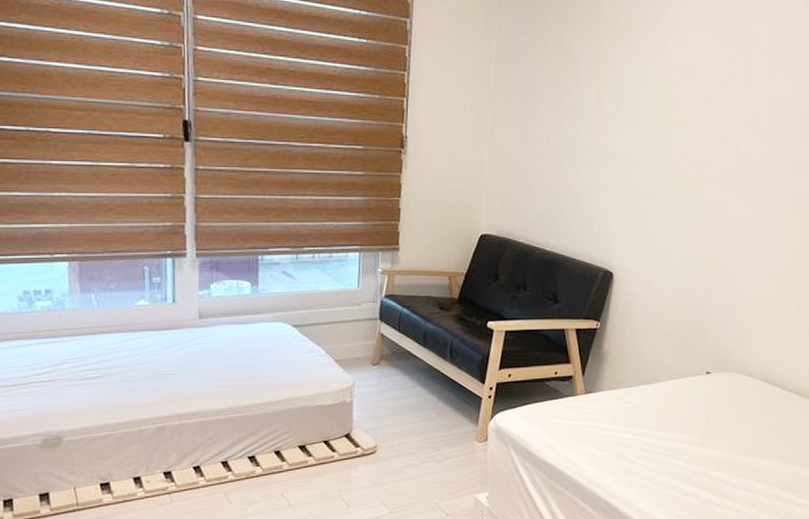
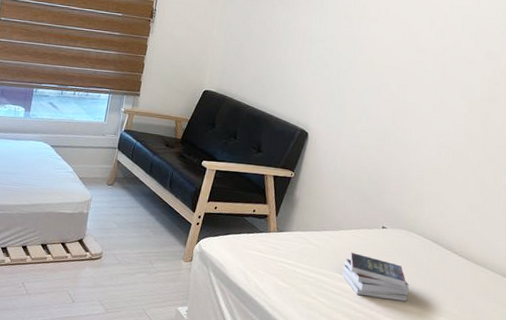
book: none [663,406,739,452] -> present [342,253,409,302]

